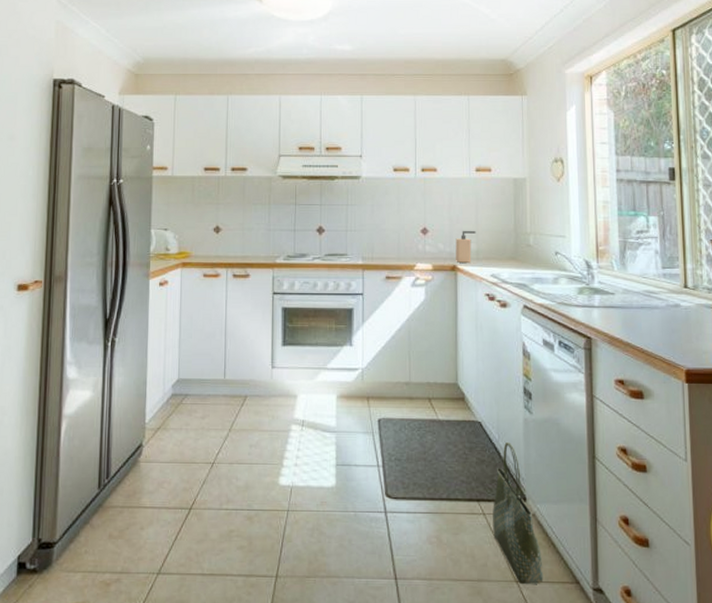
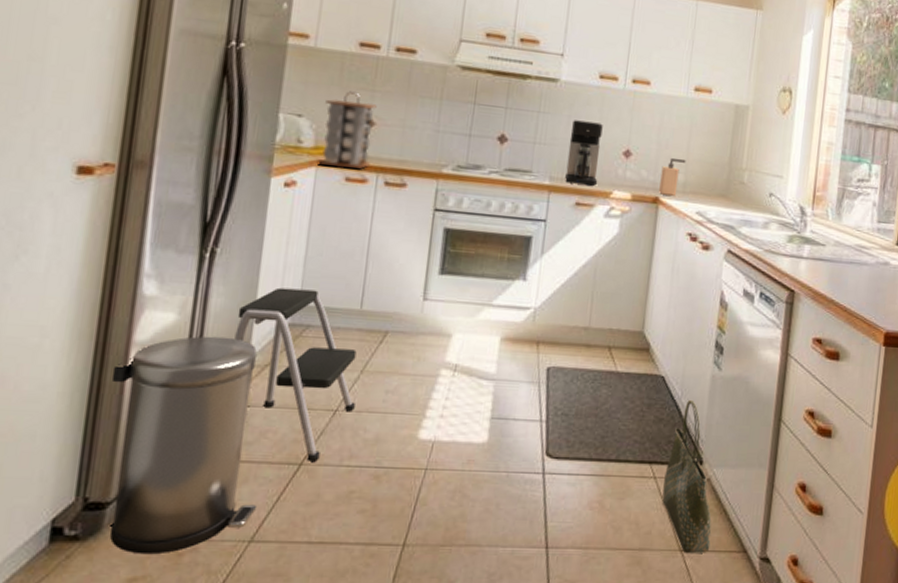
pedal bin: none [50,407,161,584] -> present [110,336,258,555]
step stool: none [134,366,227,506] -> present [234,287,357,461]
spice rack: none [182,206,221,268] -> present [318,91,377,170]
coffee maker: none [375,208,403,261] -> present [565,120,603,186]

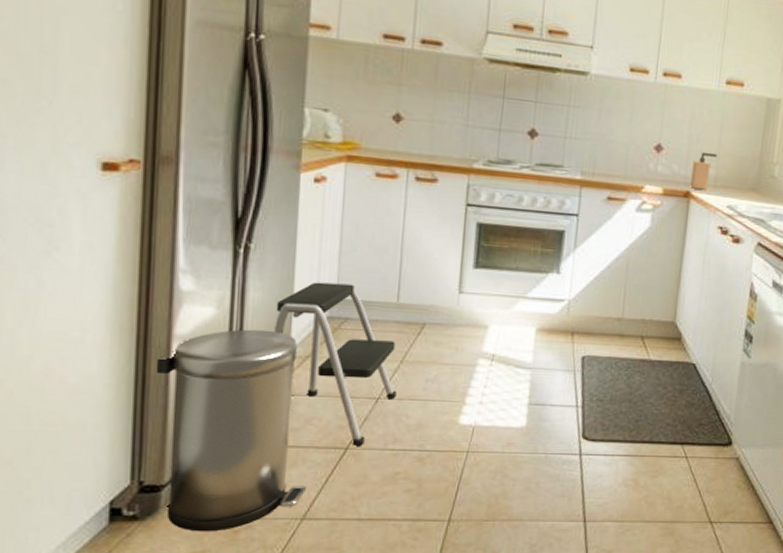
spice rack: present [318,91,377,170] -> none [347,85,404,165]
coffee maker: present [565,120,603,186] -> none [596,114,634,180]
shopping bag: present [662,399,712,553] -> none [693,385,740,524]

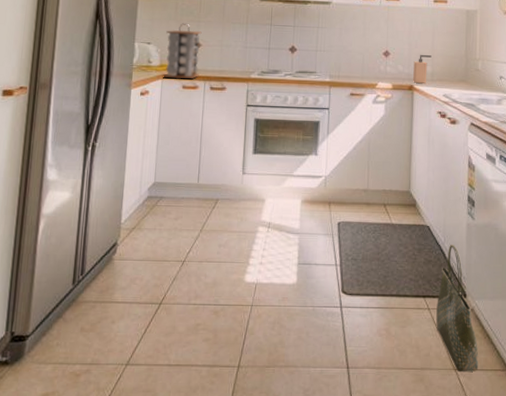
pedal bin: present [155,329,307,532] -> none [28,208,131,375]
step stool: present [274,282,396,446] -> none [110,170,197,301]
spice rack: none [347,85,404,165] -> present [163,23,202,80]
shopping bag: none [693,385,740,524] -> present [436,244,479,372]

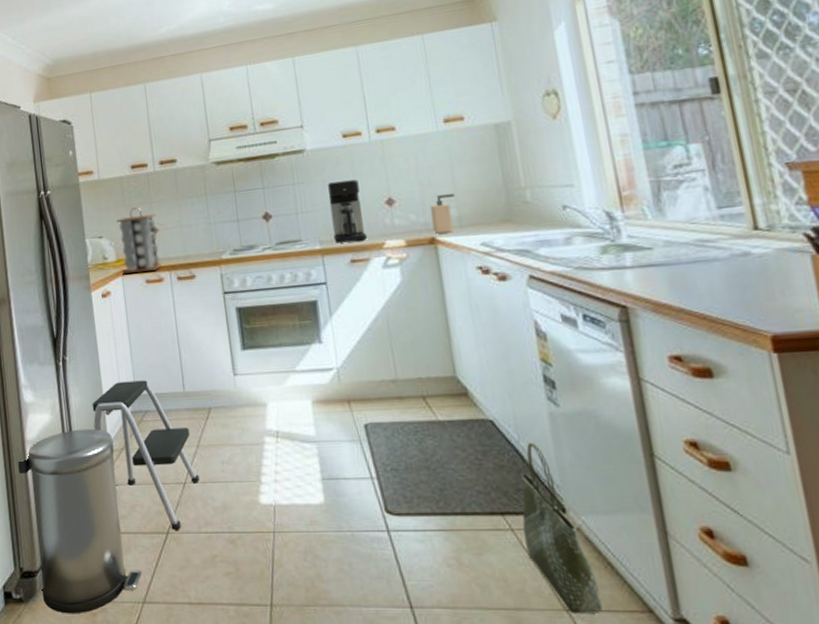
pedal bin: none [28,208,131,375] -> present [17,428,143,614]
step stool: none [110,170,197,301] -> present [92,380,200,530]
coffee maker: none [341,31,366,80] -> present [328,179,368,243]

